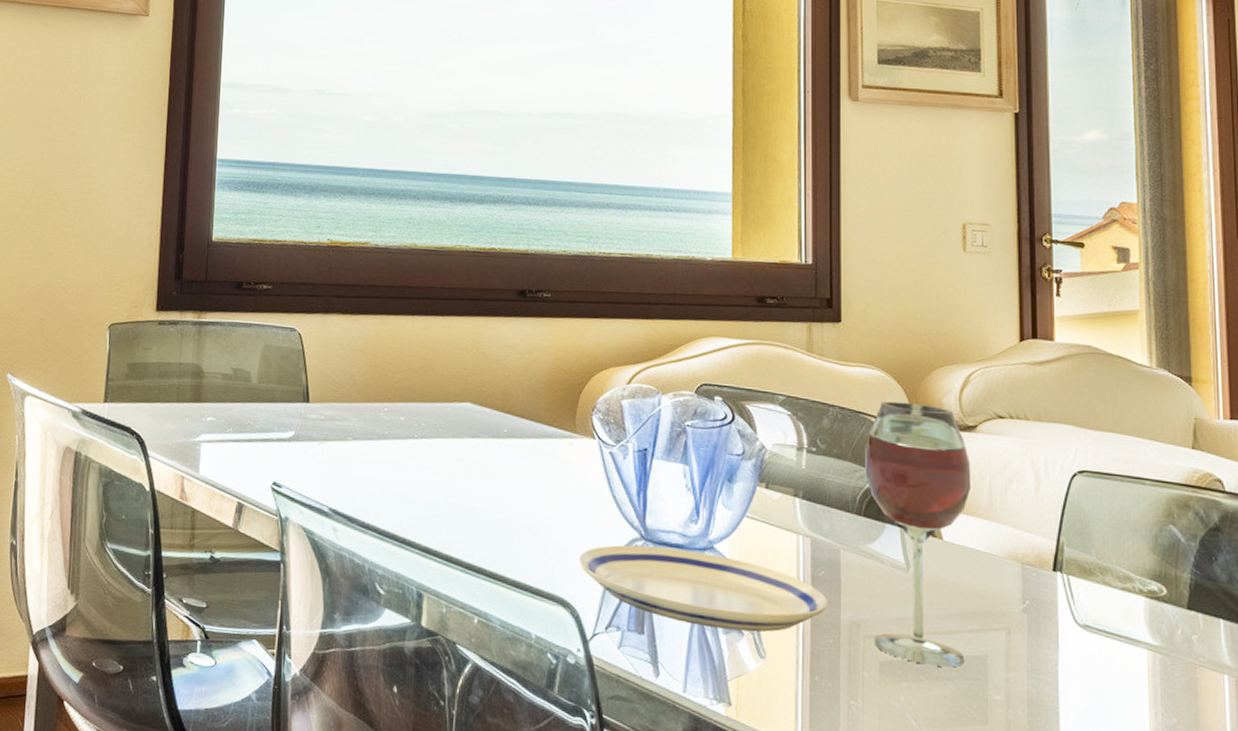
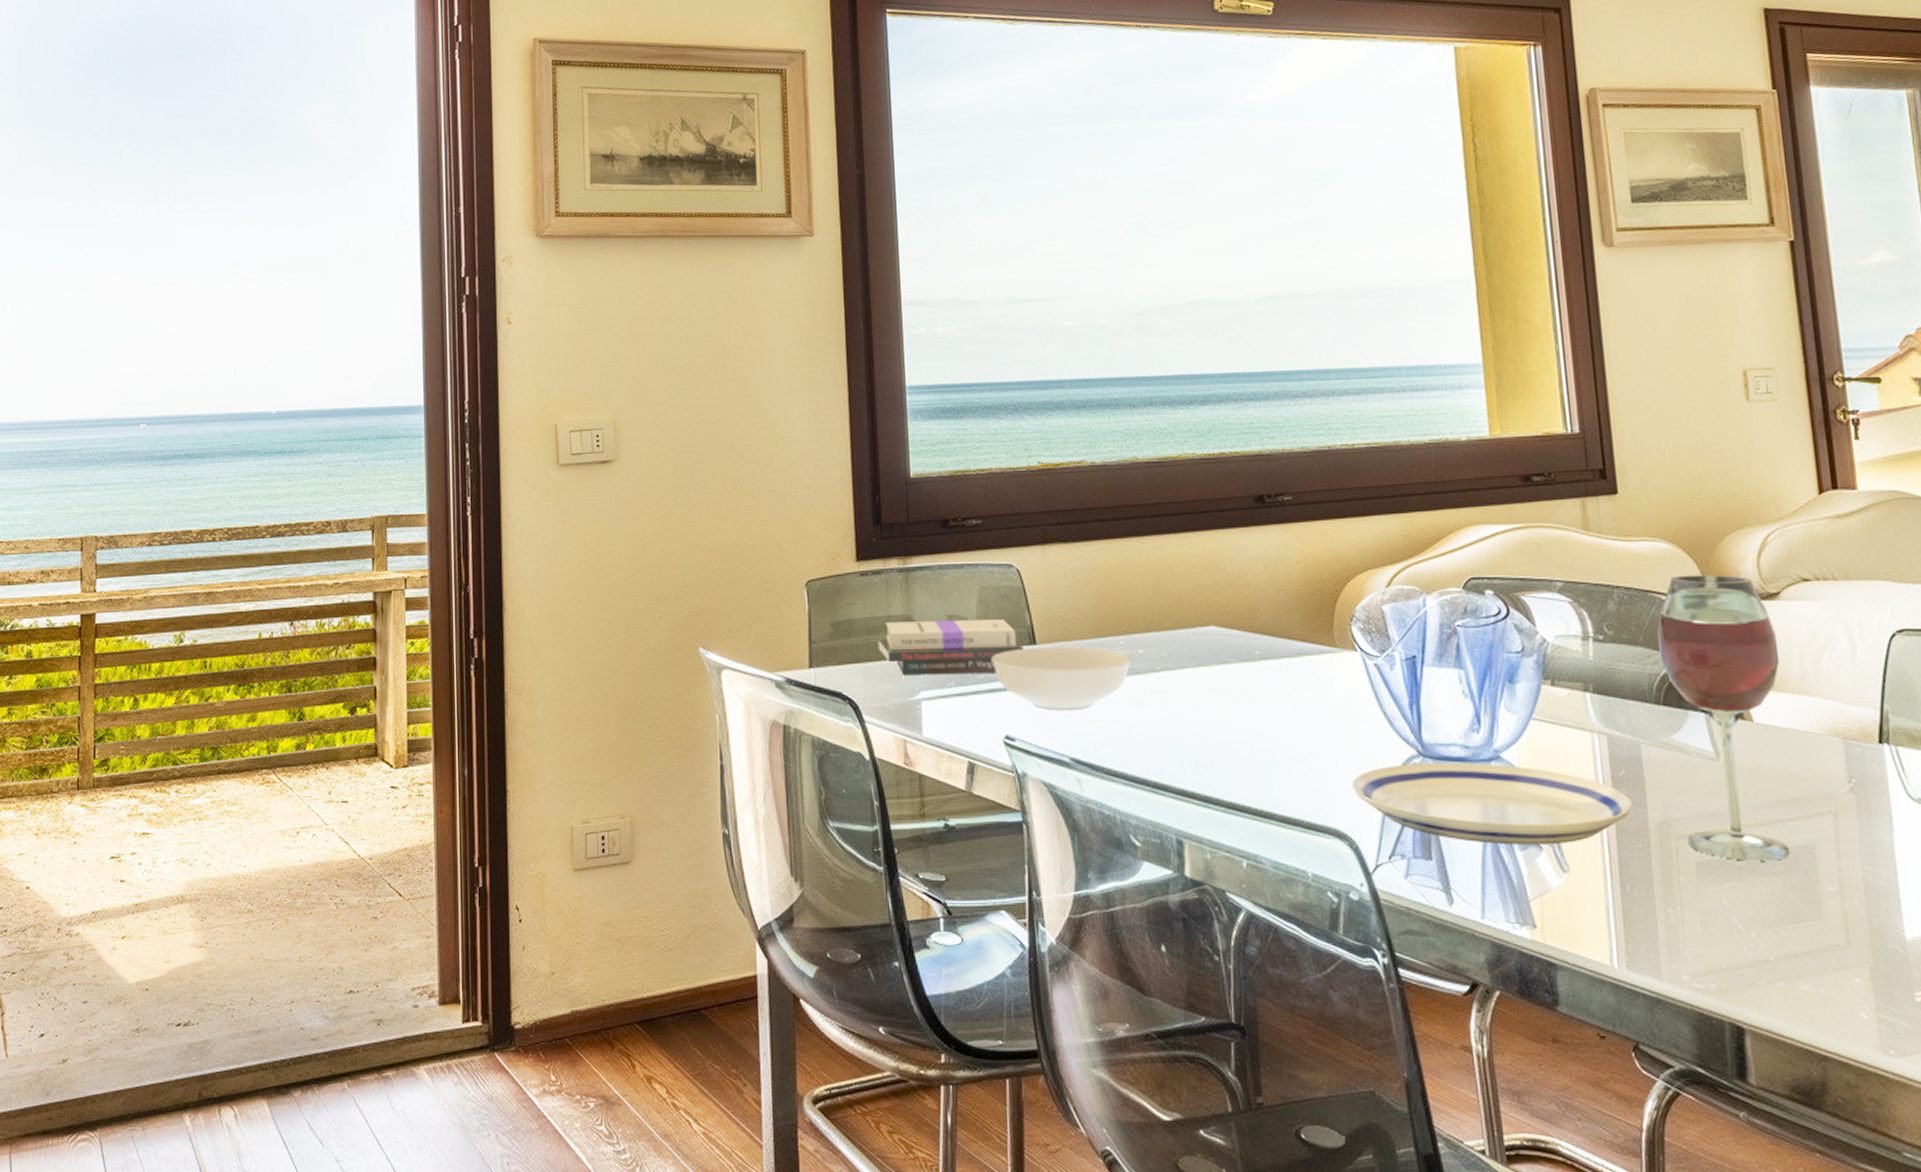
books: none [167,368,297,424] -> present [878,619,1023,676]
bowl: none [267,405,393,466] -> present [990,646,1132,711]

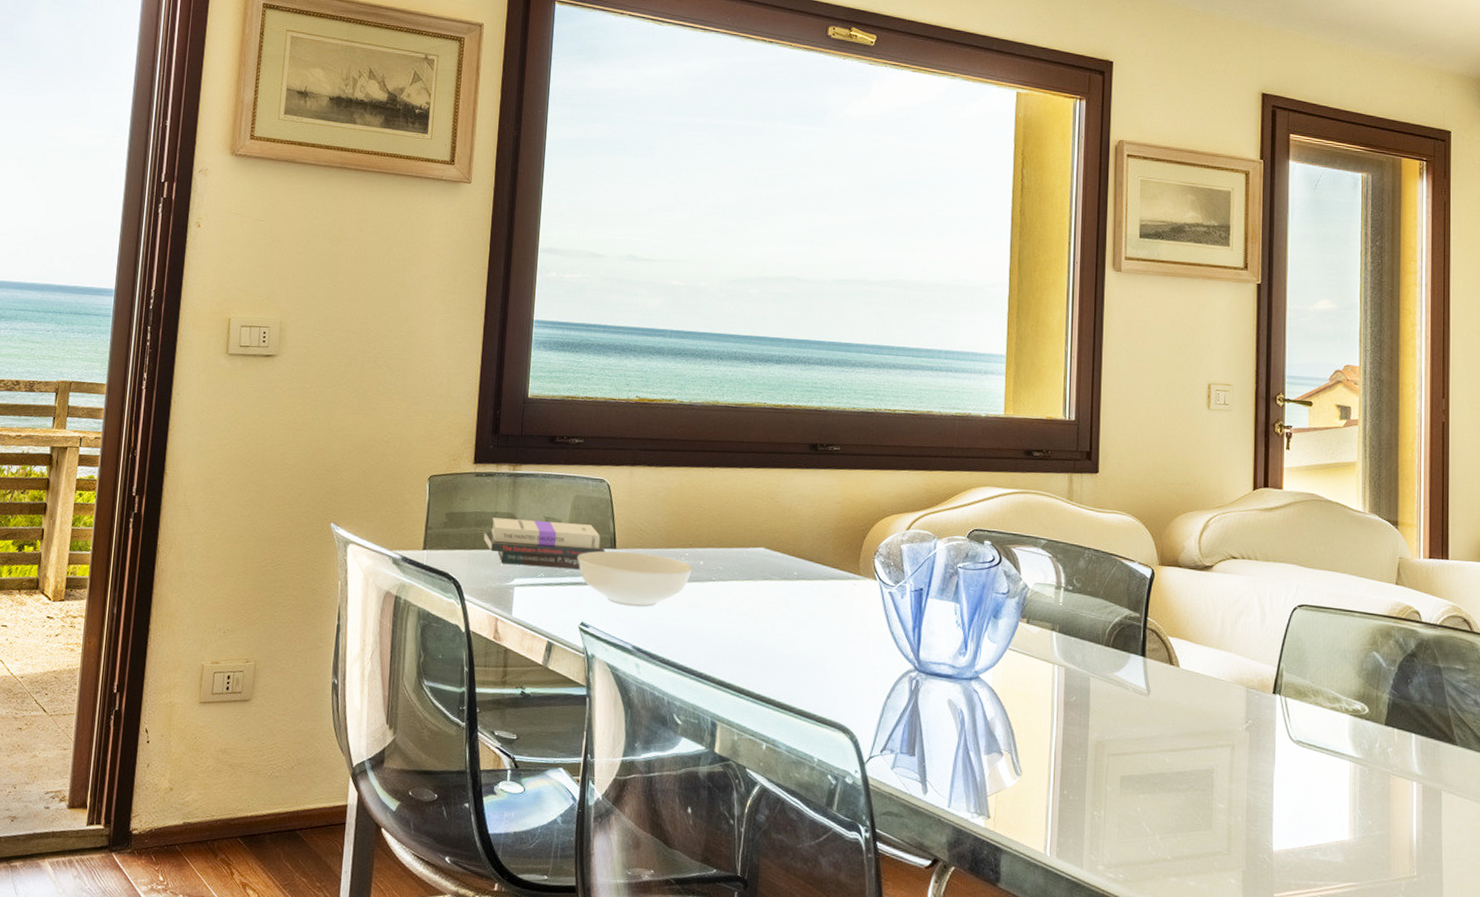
plate: present [1351,762,1633,845] -> none [858,676,1078,752]
wineglass: present [1657,574,1790,861] -> none [1114,544,1207,780]

